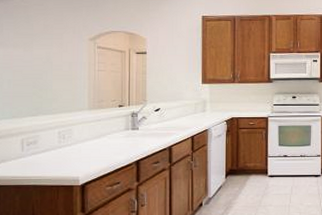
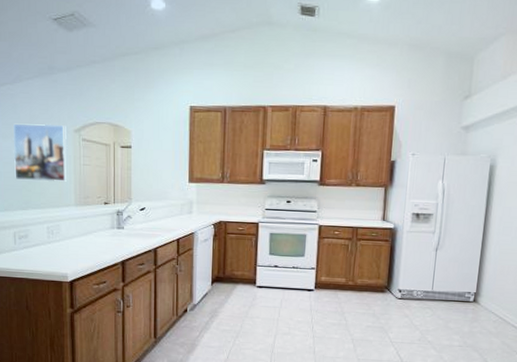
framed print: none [24,33,82,88] -> present [13,123,68,182]

